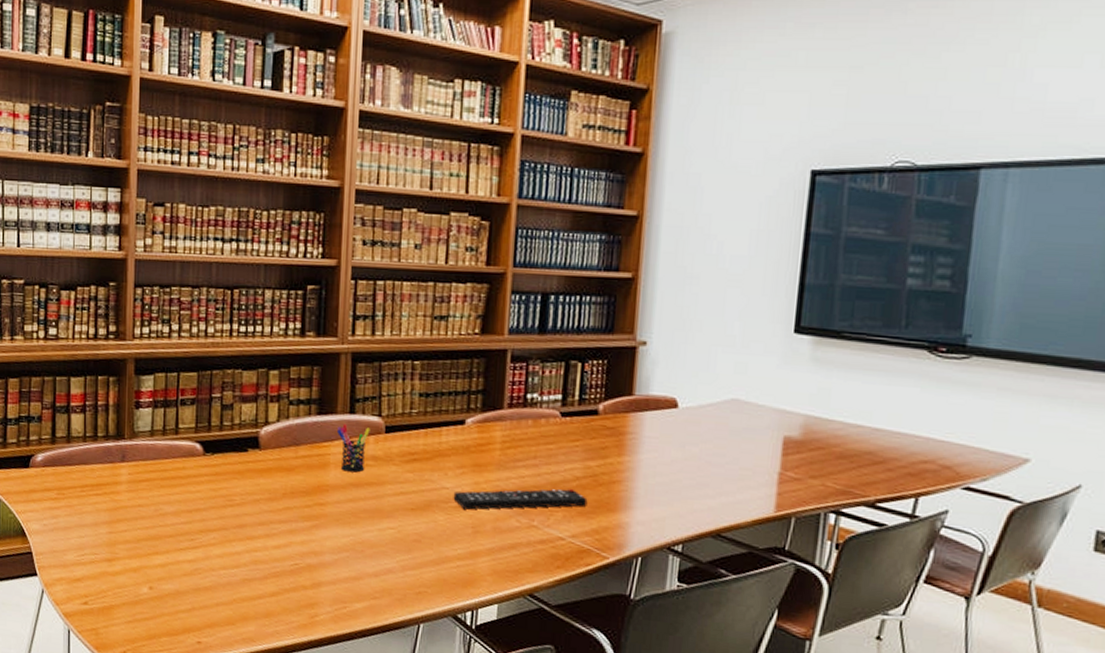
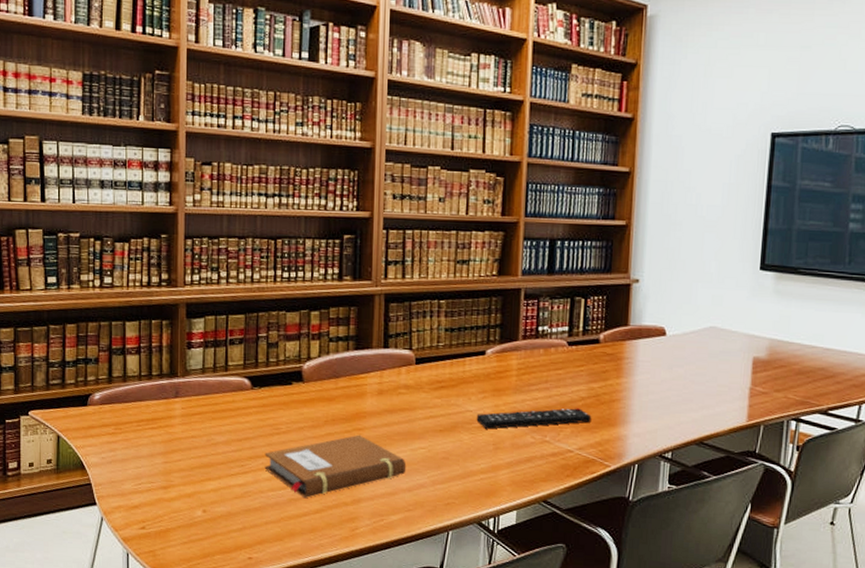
notebook: none [216,510,373,578] -> present [264,434,407,498]
pen holder: present [337,424,370,473] -> none [373,357,402,400]

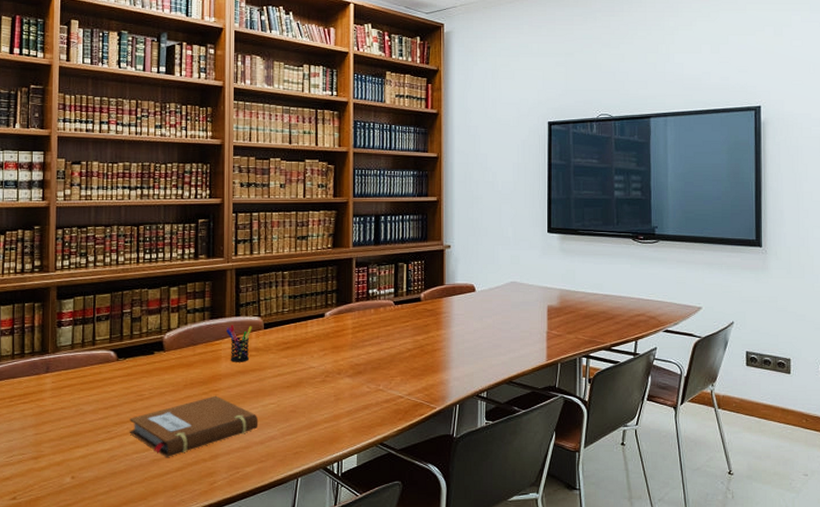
pen holder: none [373,357,402,400] -> present [227,325,252,362]
remote control: present [476,408,592,429] -> none [319,359,418,382]

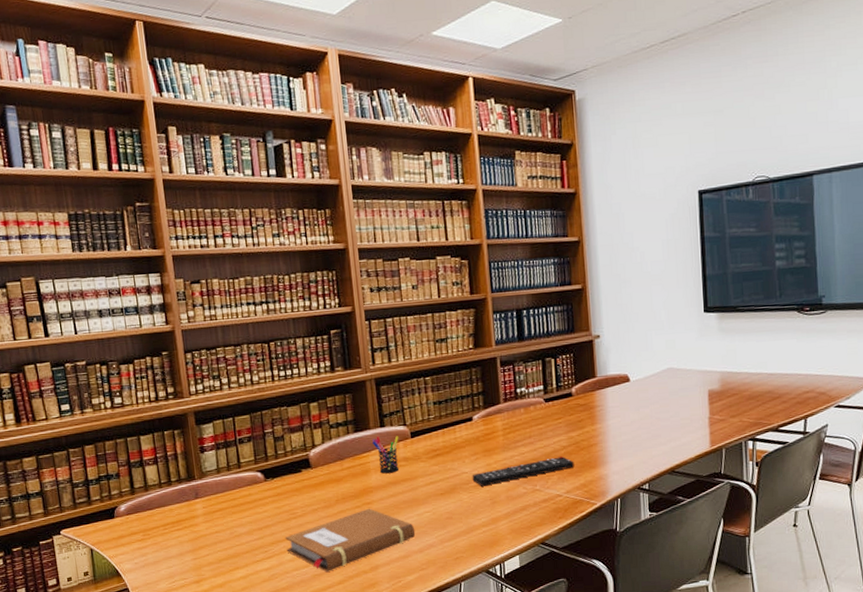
remote control: none [319,359,418,382] -> present [472,456,575,487]

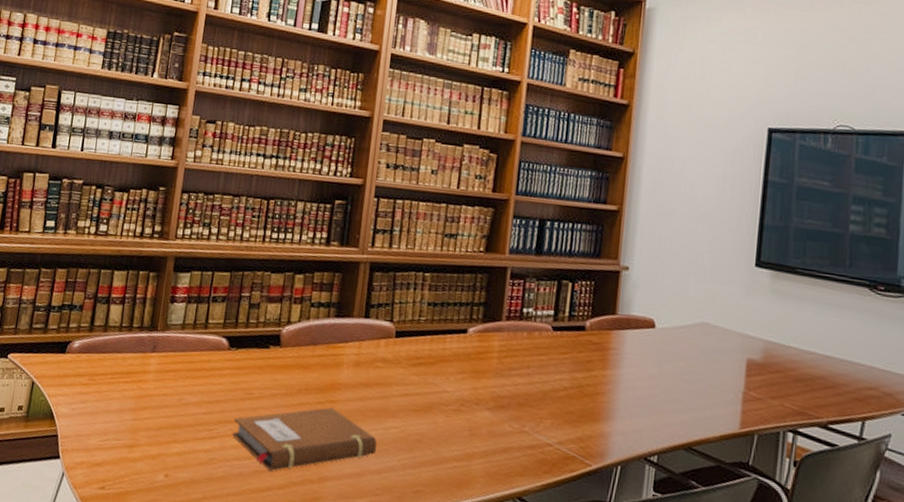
pen holder: present [372,436,399,474] -> none [352,327,382,373]
remote control: present [472,456,575,487] -> none [453,395,574,416]

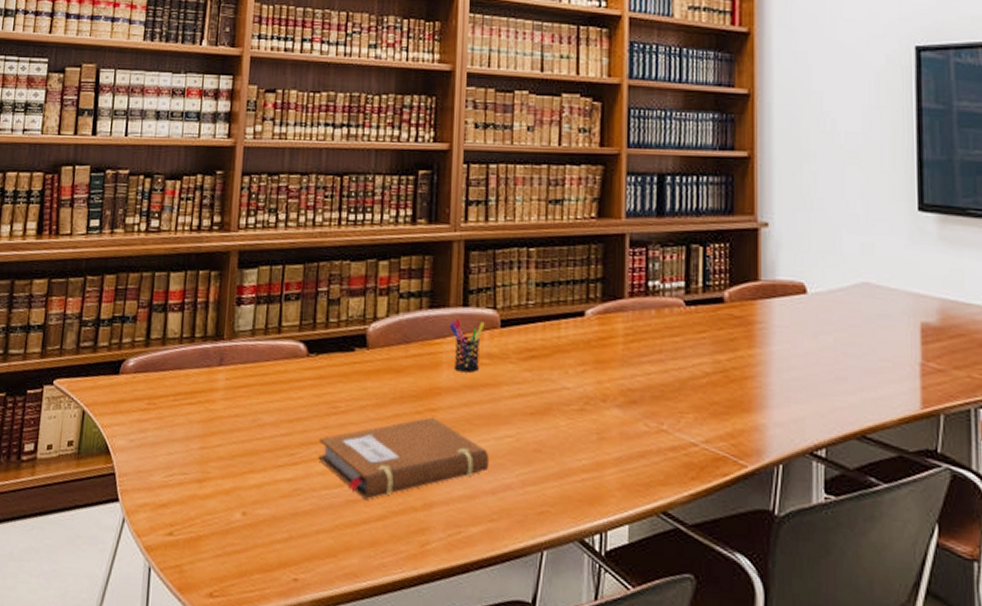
pen holder: none [352,327,382,373] -> present [450,318,485,373]

